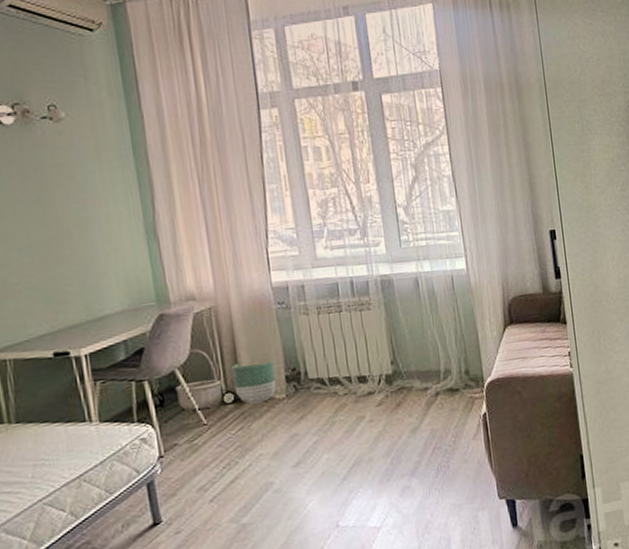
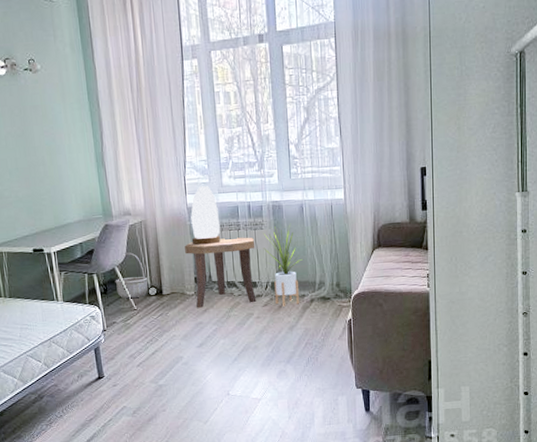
planter: present [232,358,277,404] -> none [155,263,188,297]
side table: none [270,320,368,416] -> present [185,237,257,308]
table lamp: none [277,259,317,335] -> present [191,186,220,245]
house plant: none [371,303,422,404] -> present [263,225,303,307]

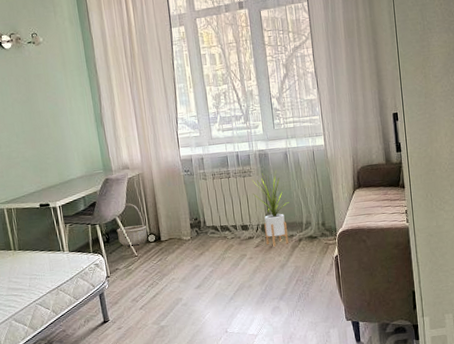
side table: present [185,237,257,308] -> none [180,184,249,252]
table lamp: present [191,186,220,245] -> none [184,139,213,194]

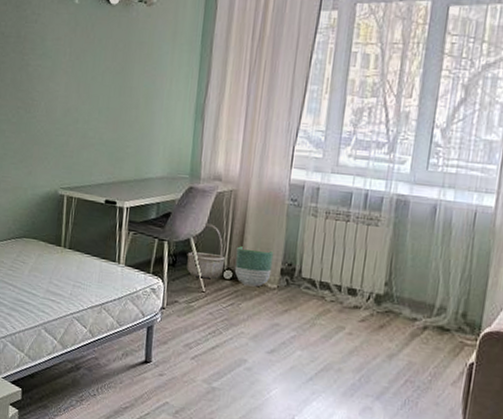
planter: none [153,211,184,243] -> present [234,246,274,287]
house plant: present [251,171,289,247] -> none [373,226,423,329]

